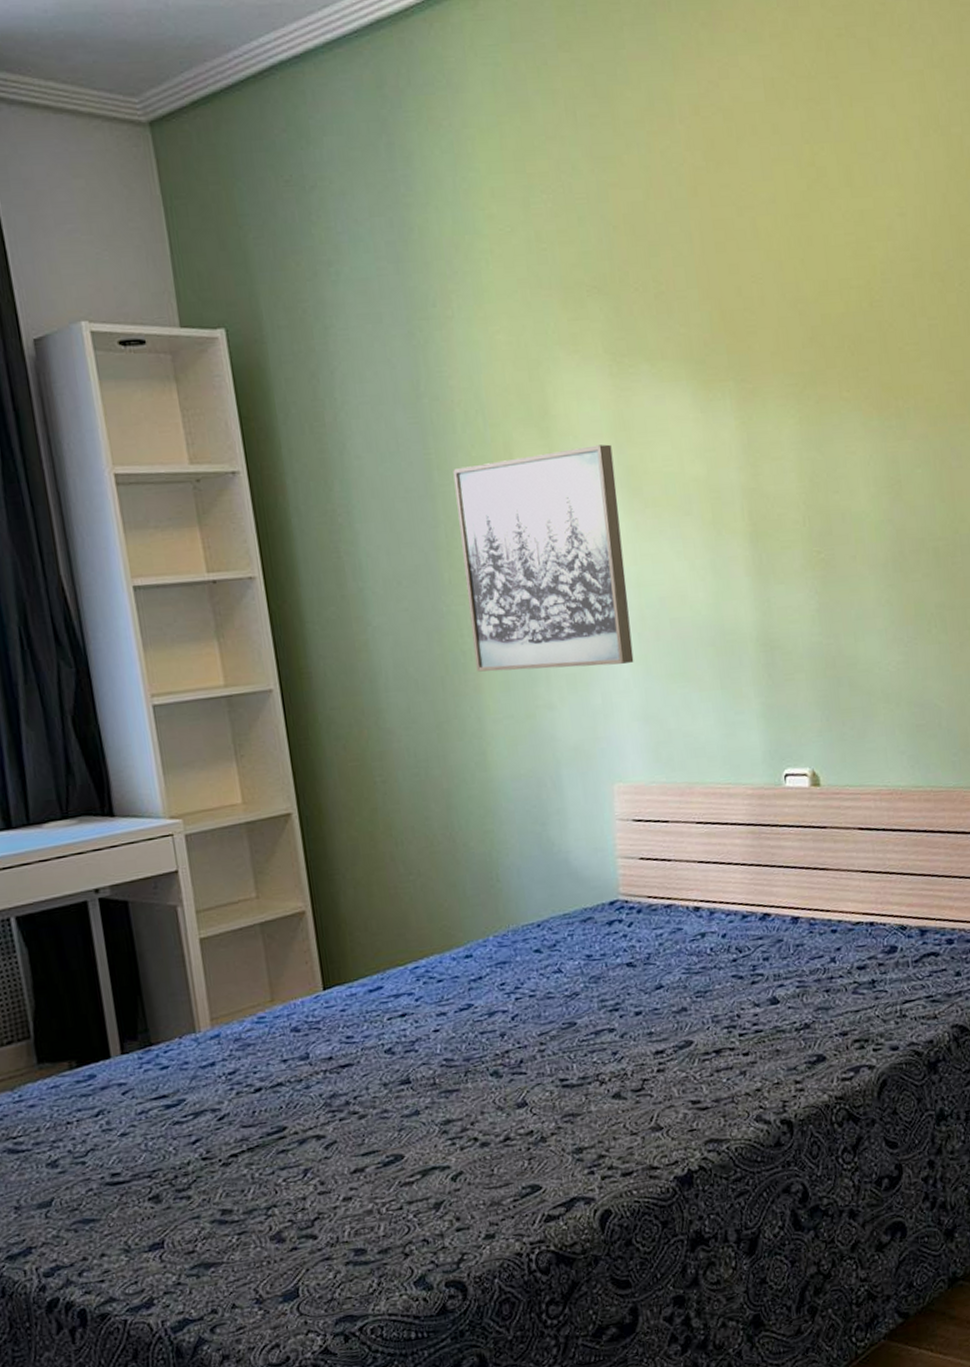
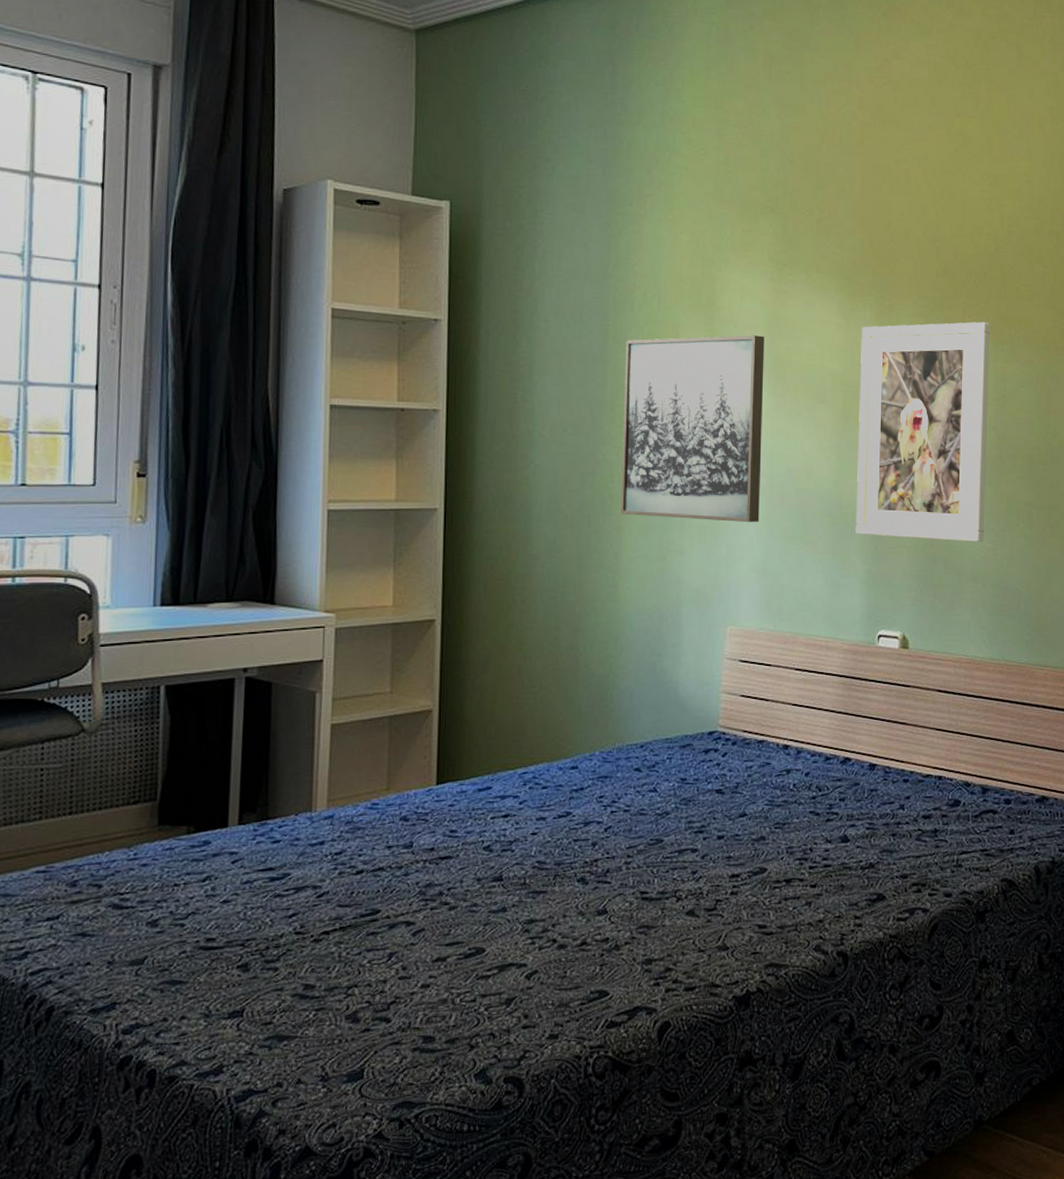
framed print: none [723,394,893,664] -> present [855,321,990,543]

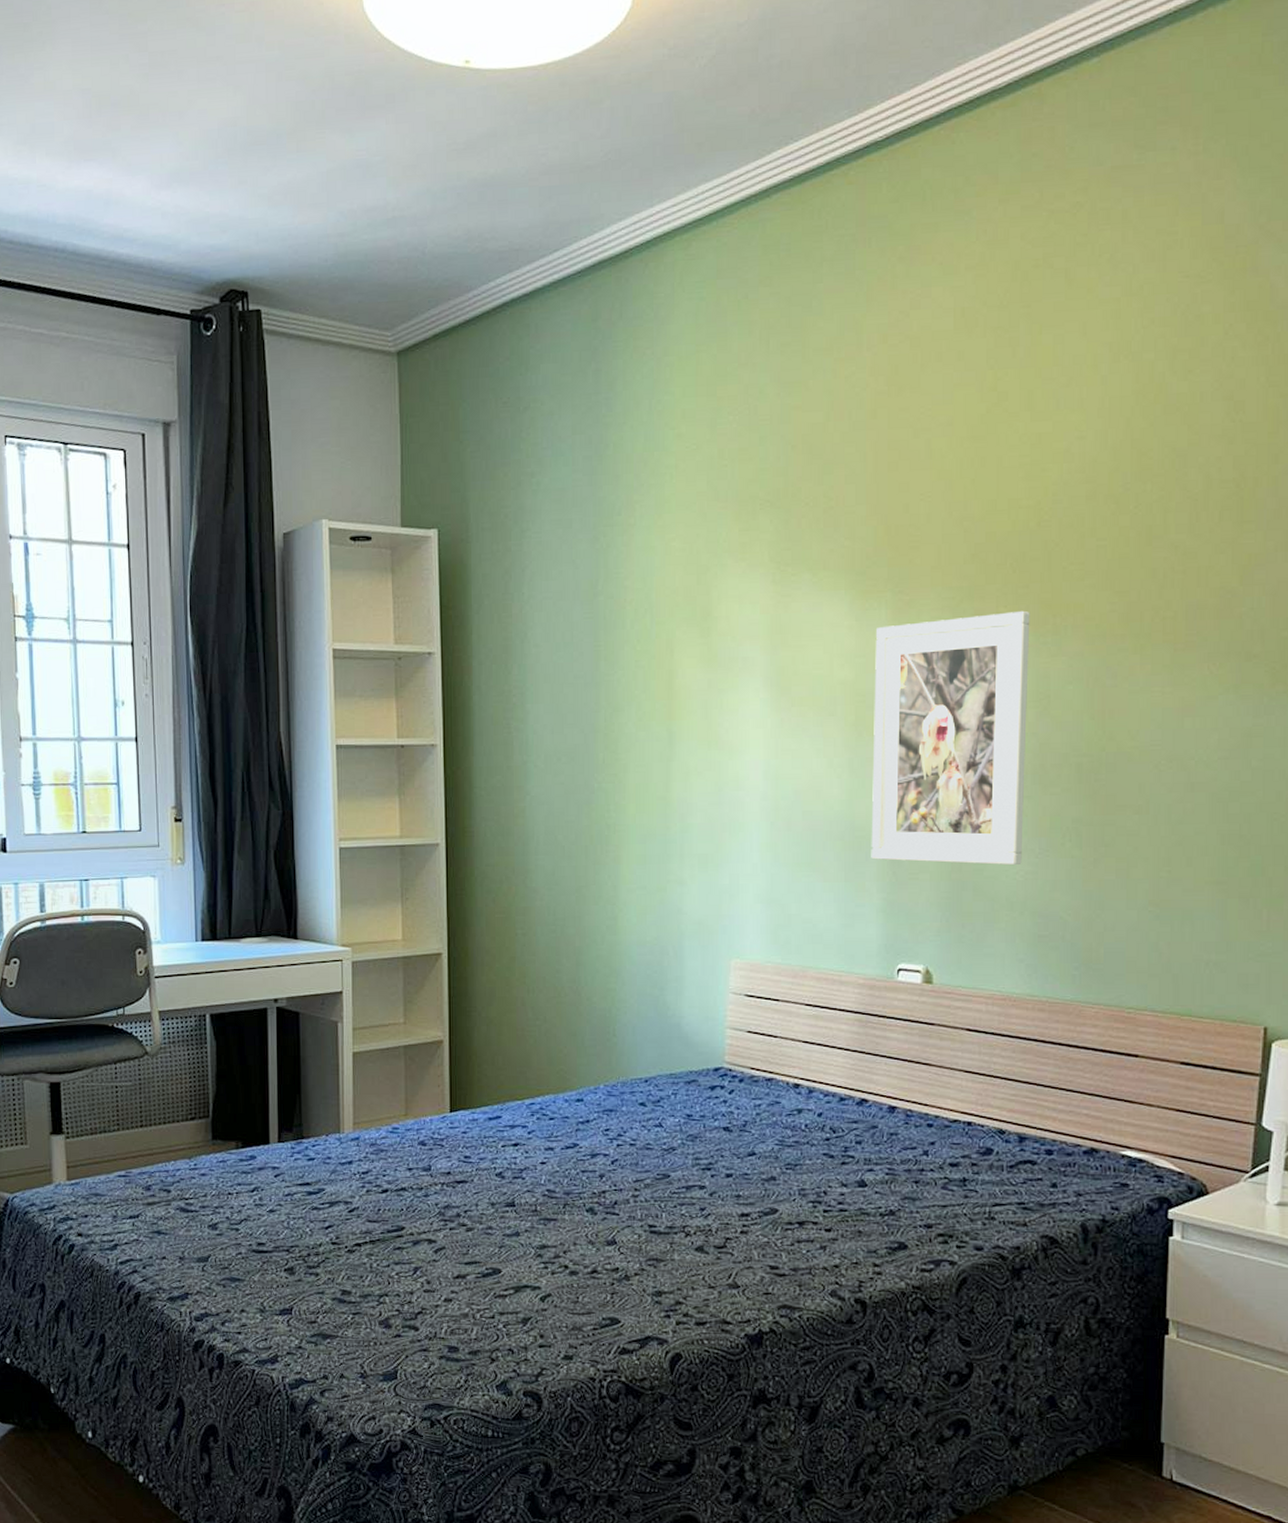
wall art: present [621,335,765,522] -> none [617,646,766,849]

